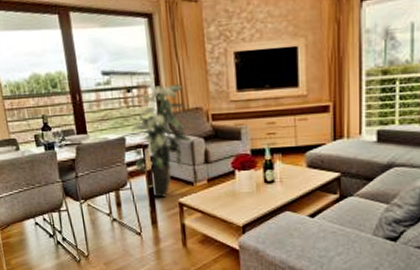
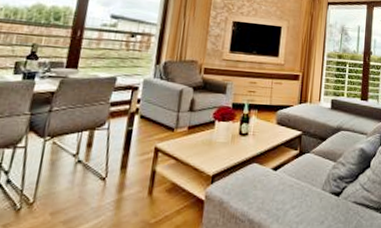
indoor plant: present [131,80,192,198] -> none [118,29,184,141]

